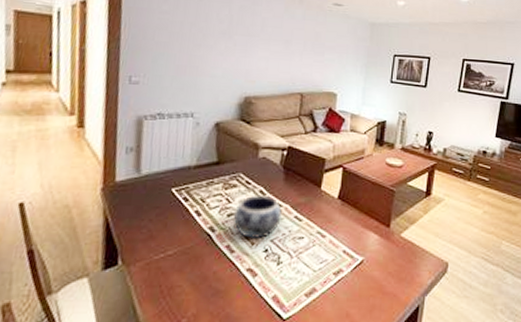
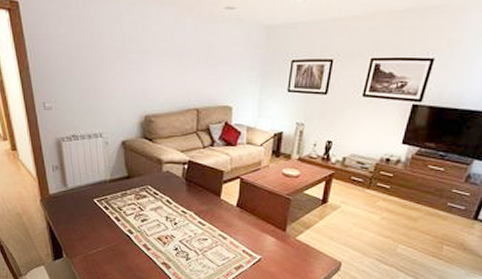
decorative bowl: present [233,195,282,238] -> none [146,204,187,239]

